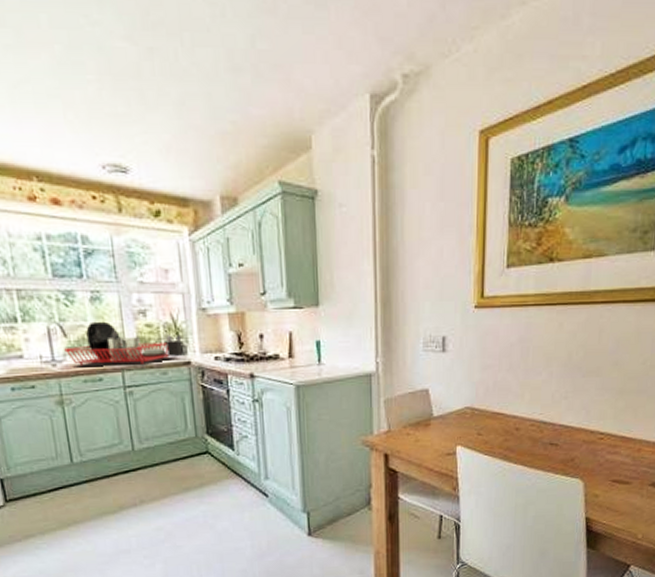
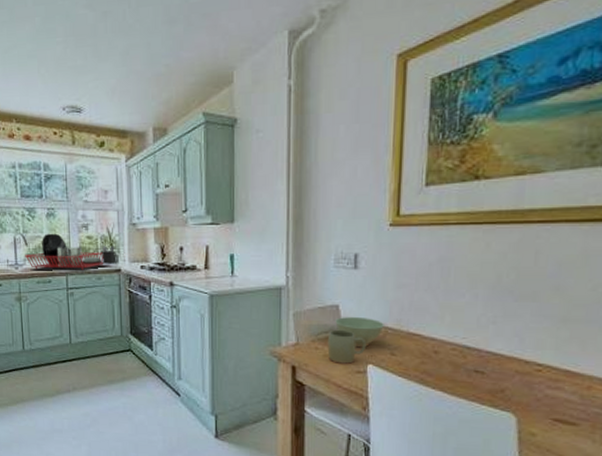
mug: none [418,413,454,447] -> present [327,329,366,364]
bowl: none [425,400,471,430] -> present [335,317,384,348]

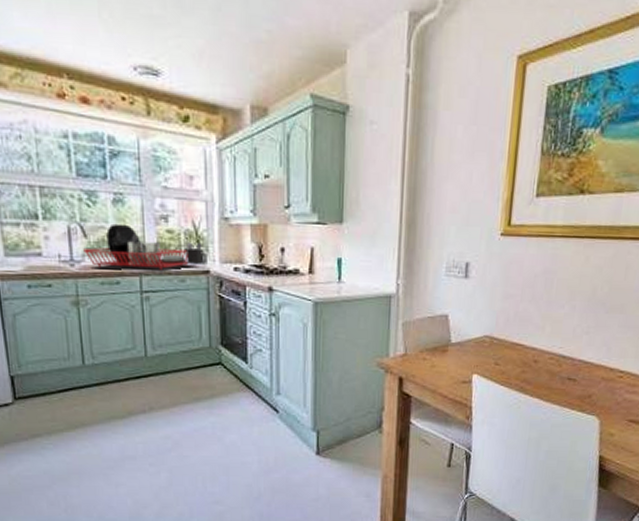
mug: present [327,329,366,364] -> none [435,339,472,374]
bowl: present [335,317,384,348] -> none [444,327,491,358]

